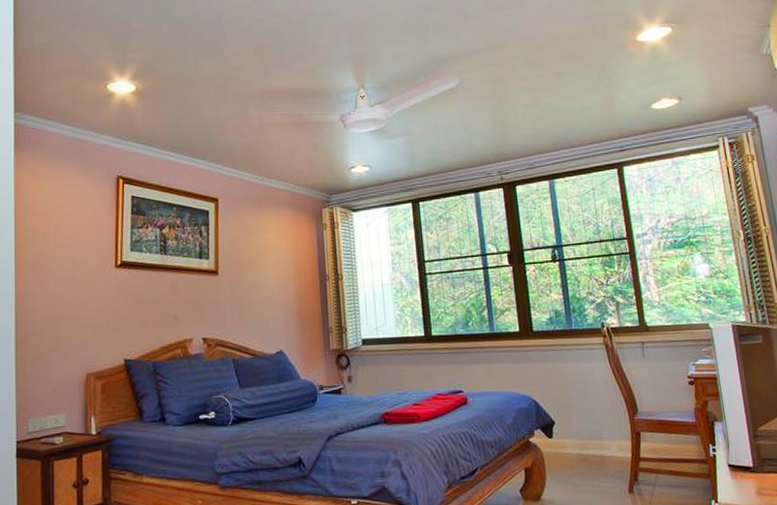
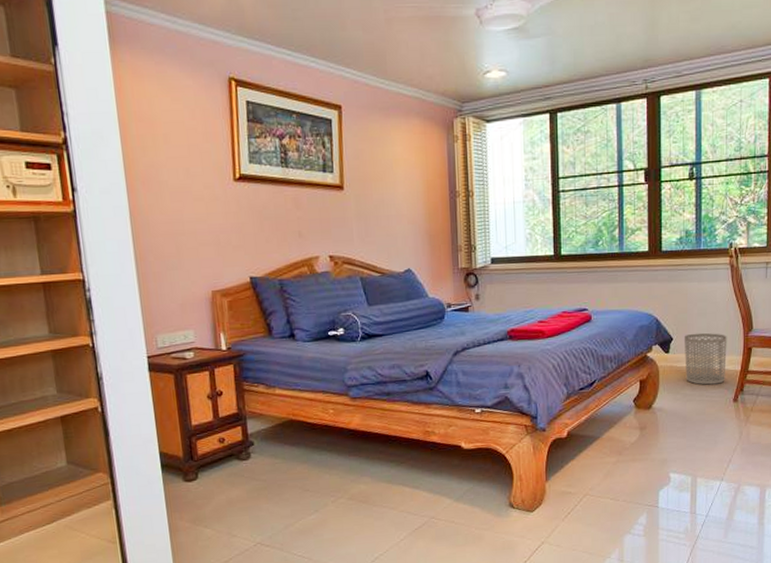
waste bin: none [566,416,616,474] -> present [683,332,727,385]

